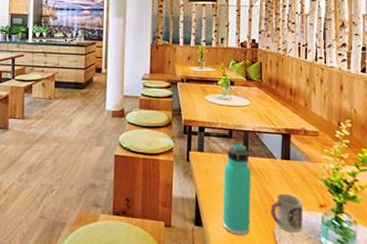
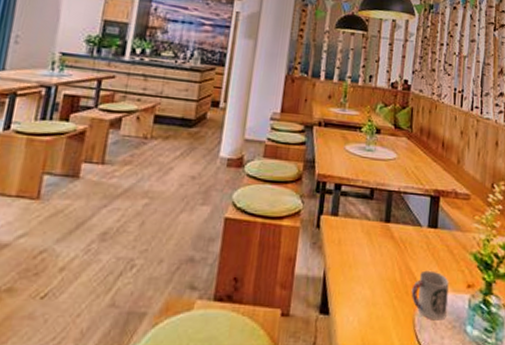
thermos bottle: present [222,142,252,235] -> none [353,204,393,325]

